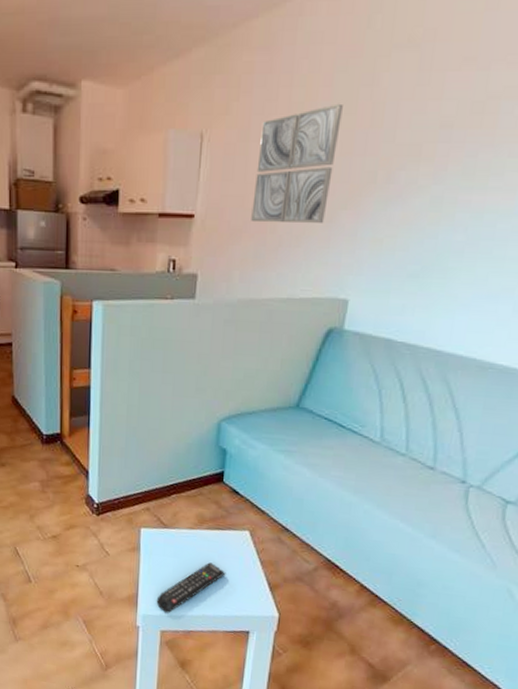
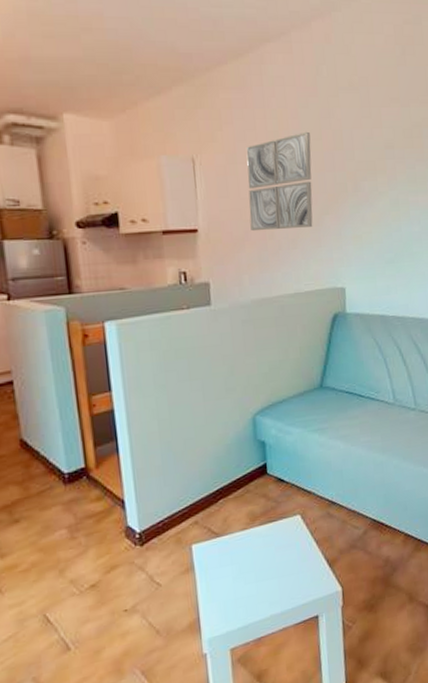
remote control: present [156,562,226,614] -> none [220,558,286,628]

